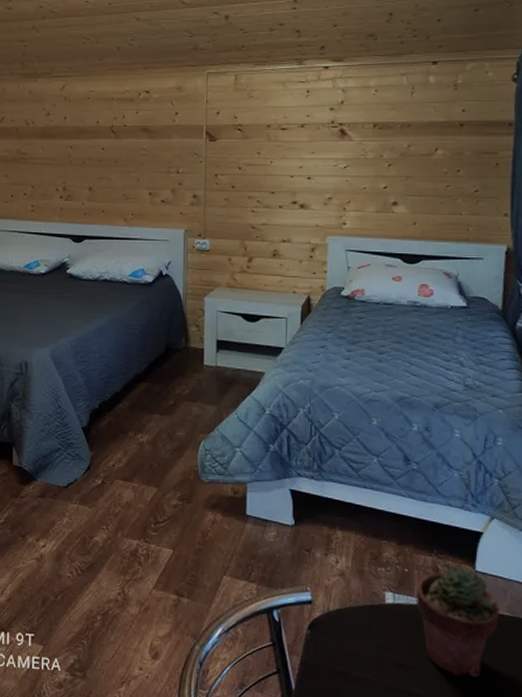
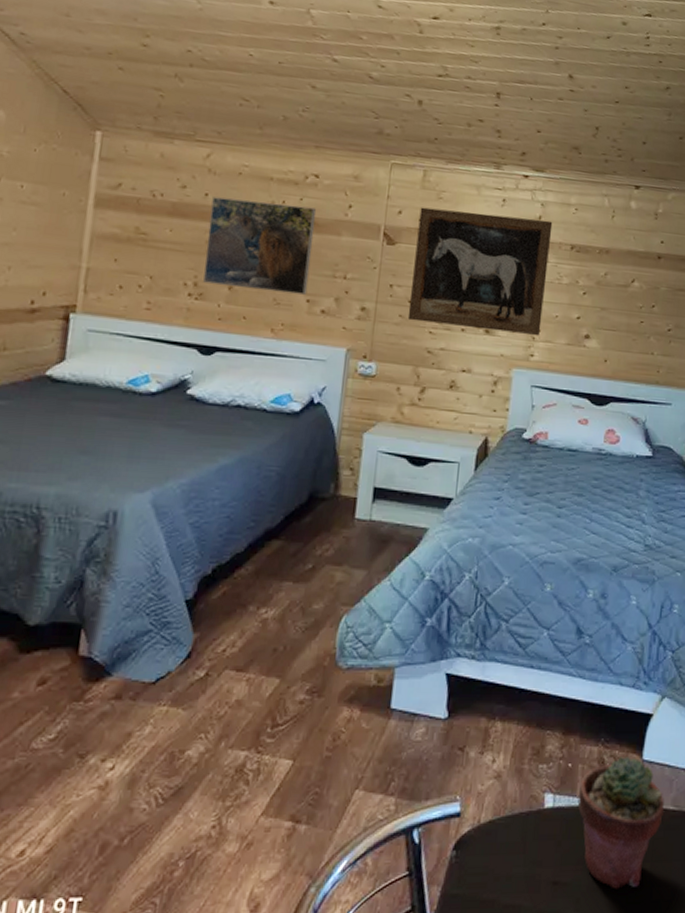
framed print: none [69,118,150,189] -> present [203,197,317,295]
wall art: none [232,104,355,207] -> present [407,207,553,336]

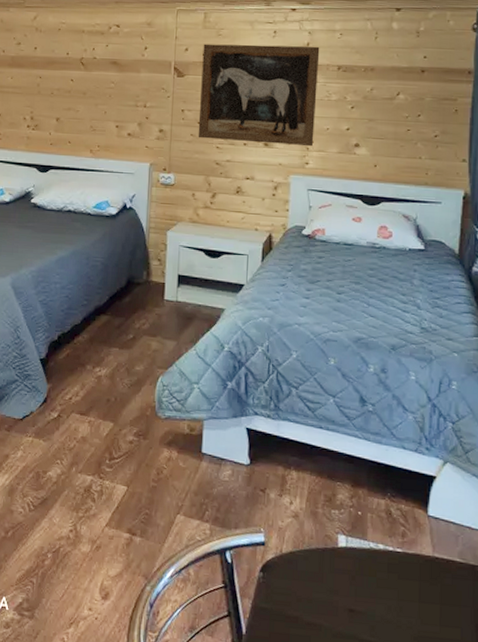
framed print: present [203,197,317,295] -> none [37,49,120,122]
potted succulent: present [577,757,664,889] -> none [368,511,451,624]

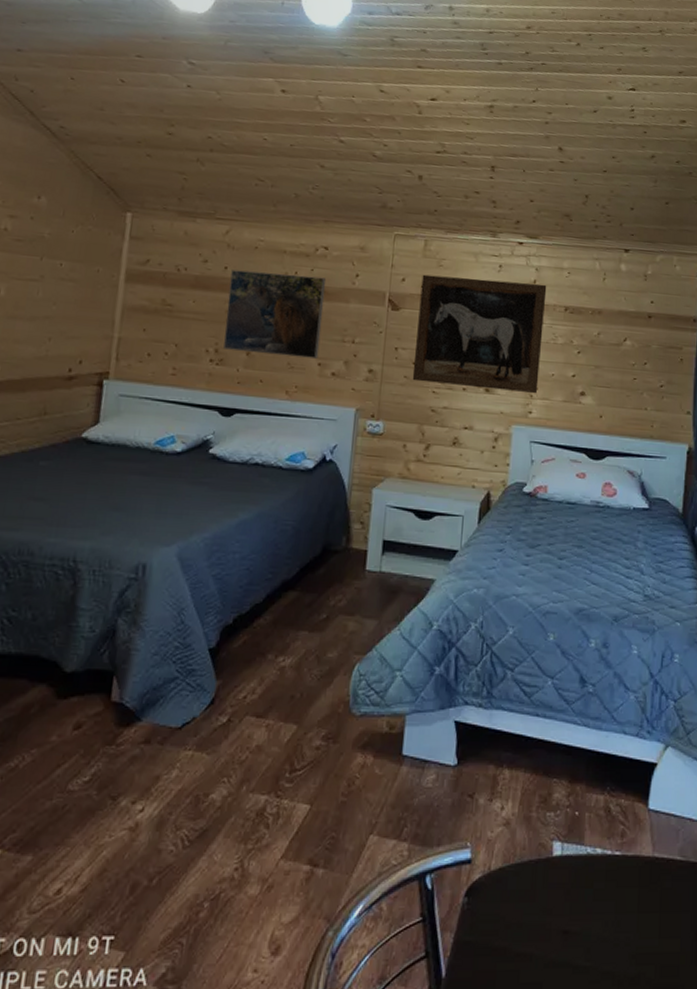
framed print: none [37,49,120,122] -> present [224,270,327,359]

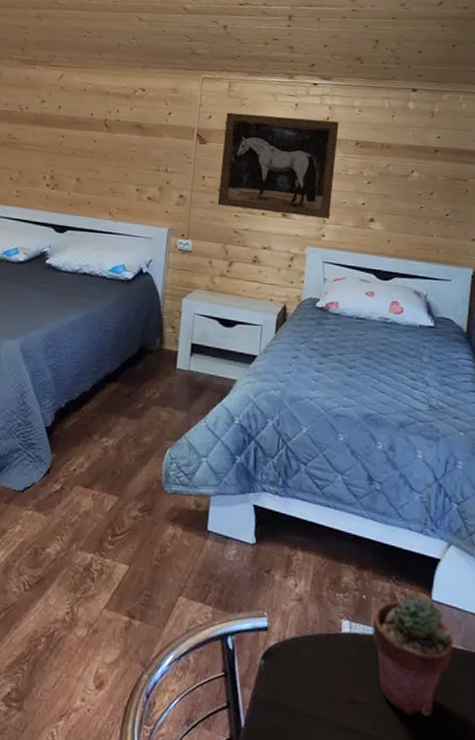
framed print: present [224,270,327,359] -> none [58,109,144,185]
potted succulent: none [585,806,671,940] -> present [372,595,453,716]

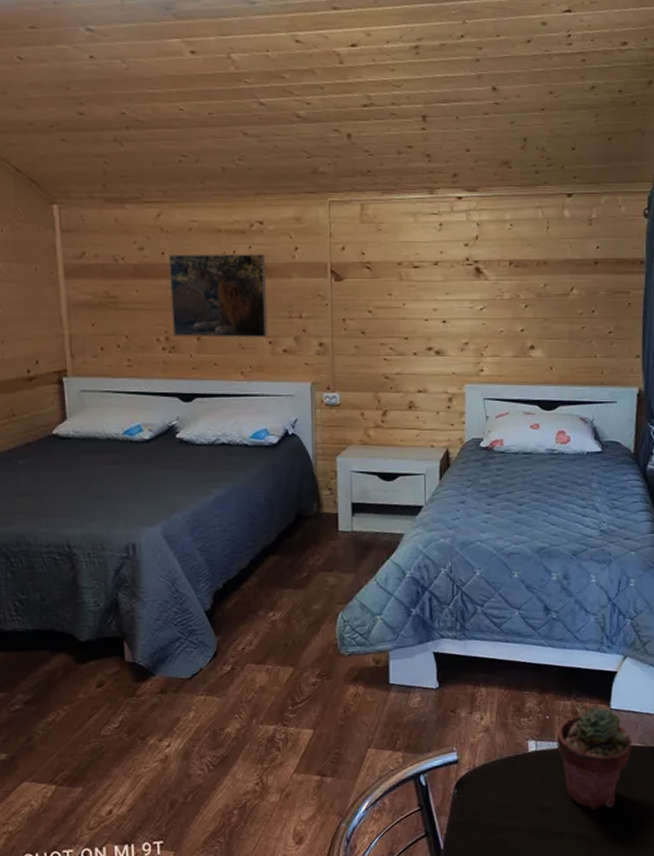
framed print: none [58,109,144,185] -> present [169,254,268,337]
wall art: present [217,112,339,220] -> none [362,239,490,352]

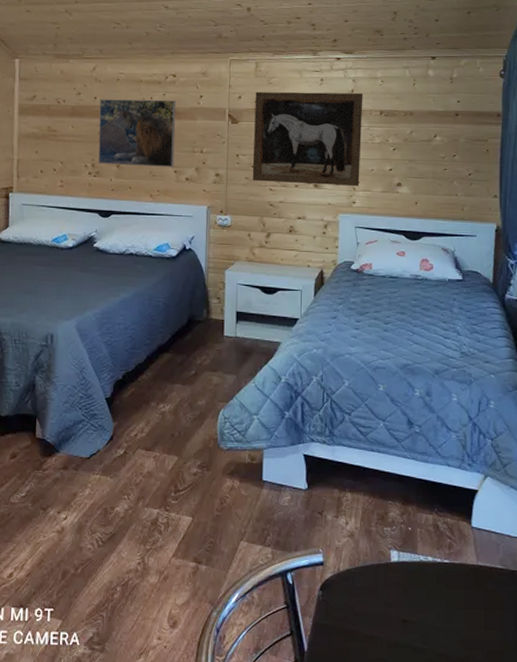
wall art: none [362,239,490,352] -> present [252,91,363,187]
potted succulent: present [556,707,631,810] -> none [418,524,493,630]

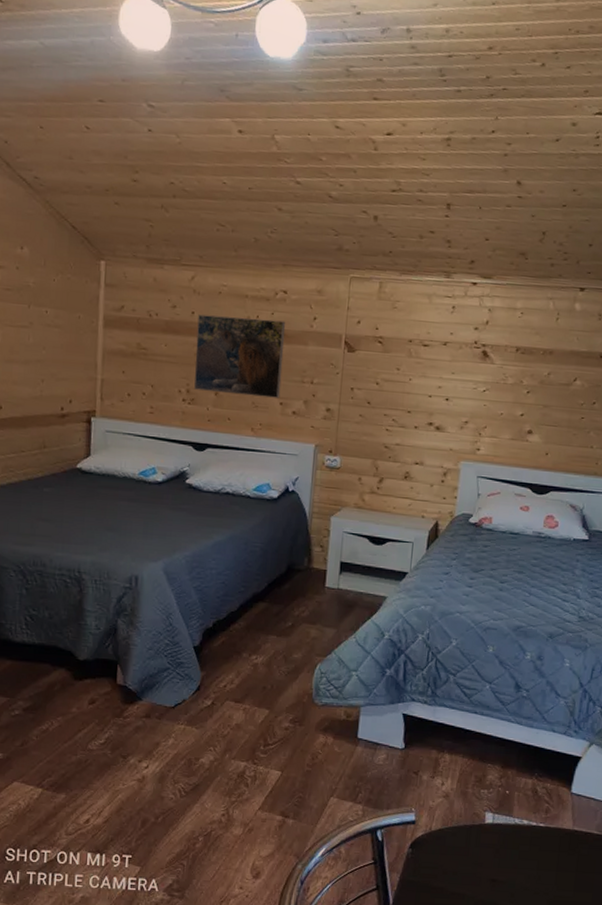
wall art: present [252,91,363,187] -> none [367,316,499,432]

